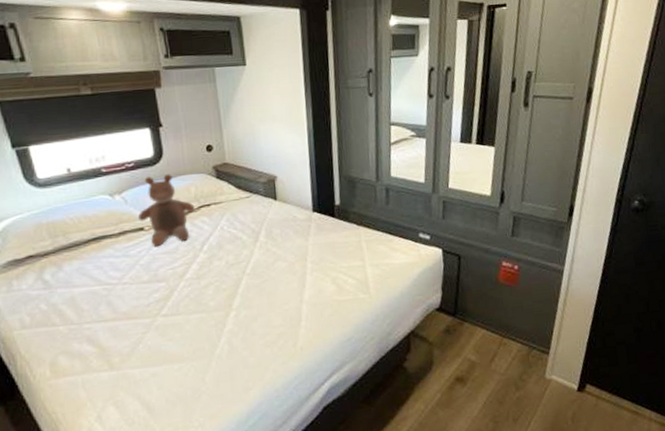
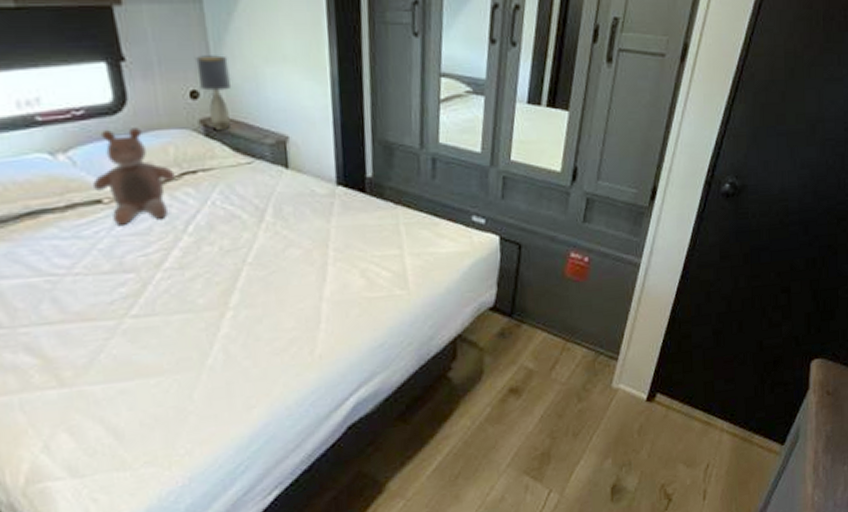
table lamp: none [211,119,236,173] -> present [196,55,231,130]

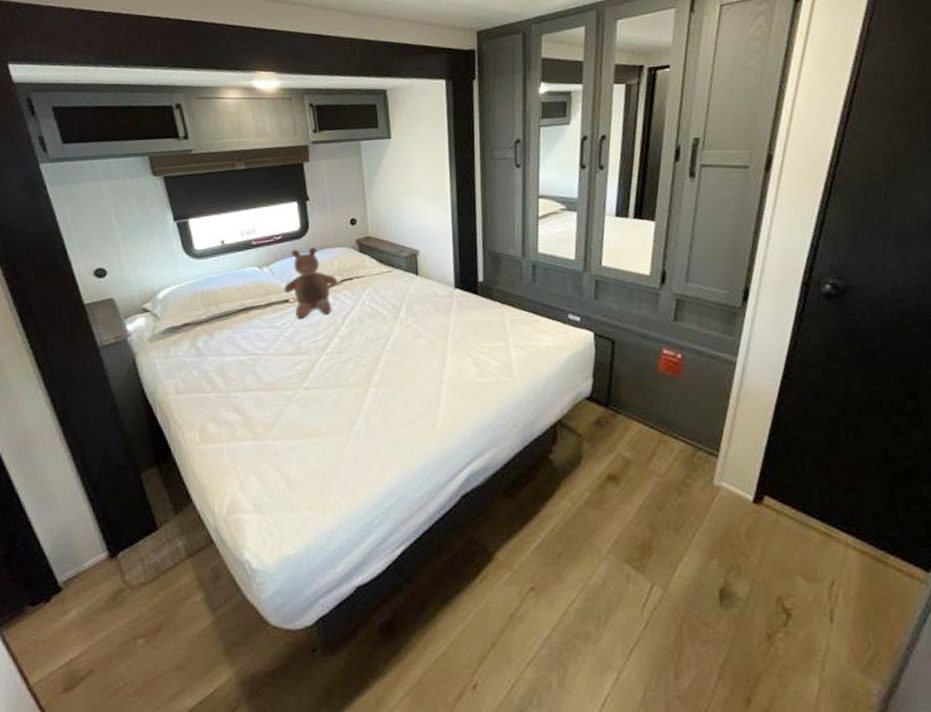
table lamp: present [196,55,231,130] -> none [355,192,379,247]

